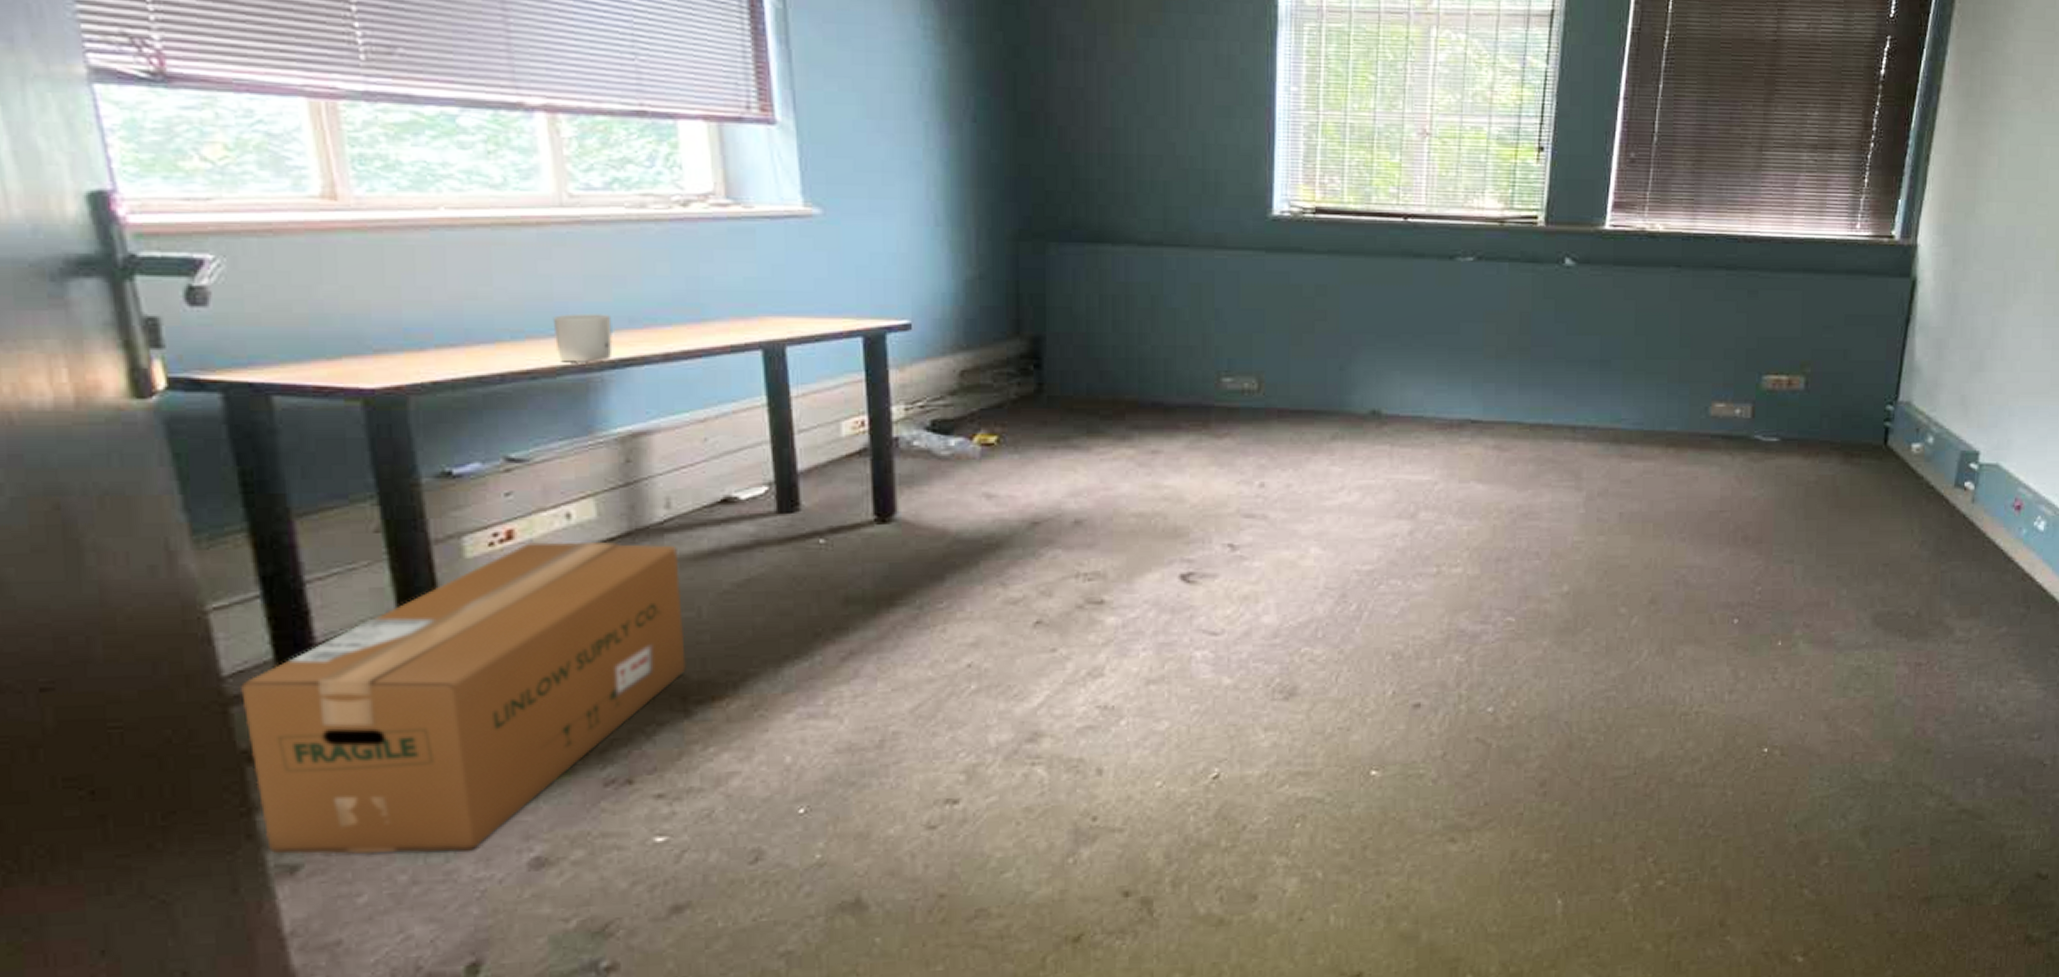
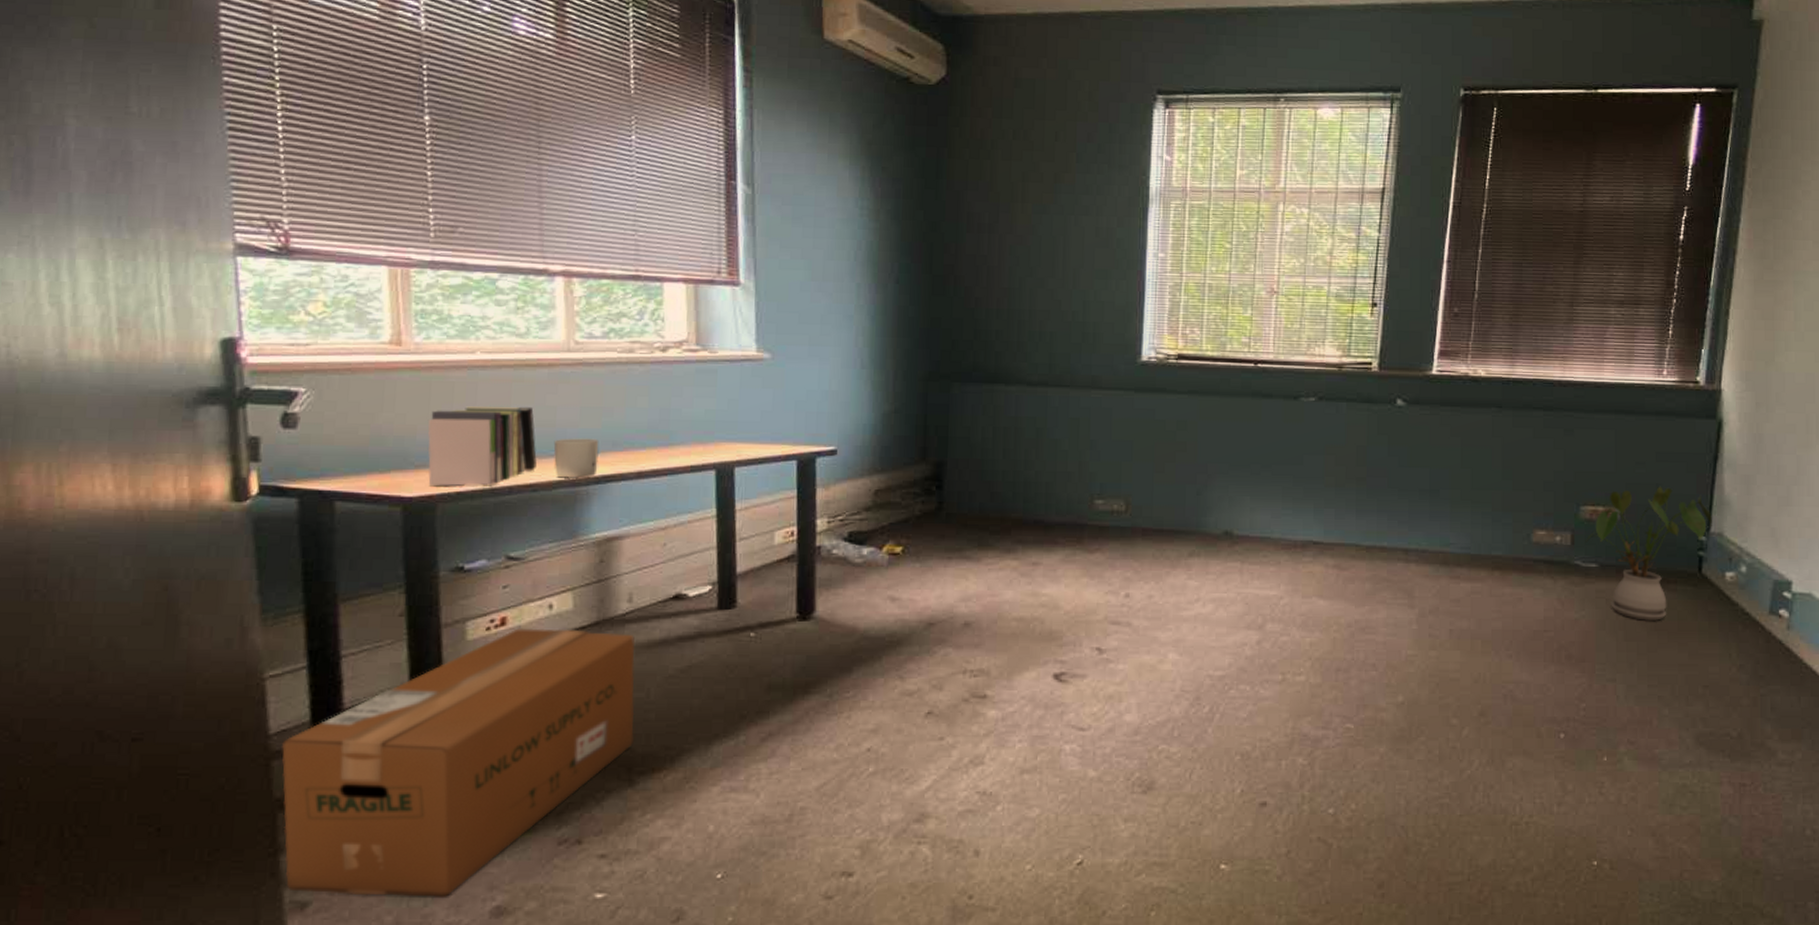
books: none [384,275,533,376] -> present [428,406,537,487]
house plant: none [1766,352,1901,497] -> present [1585,486,1712,621]

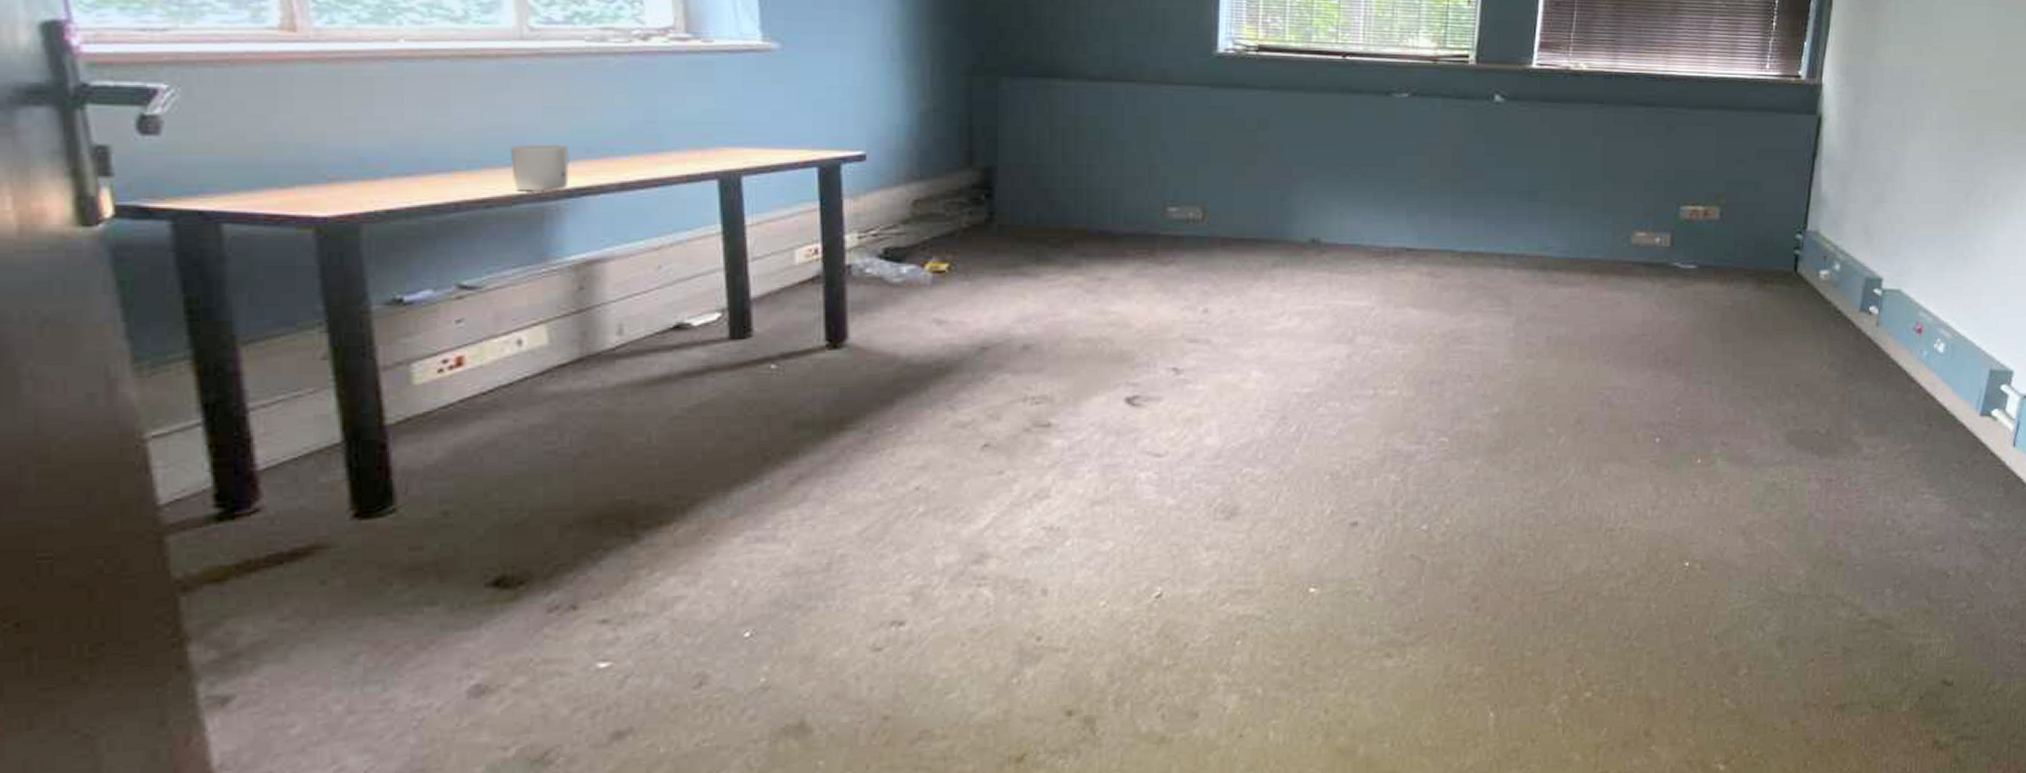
box: present [282,628,636,897] -> none [178,367,634,686]
books: present [428,406,537,487] -> none [340,105,489,204]
house plant: present [1585,486,1712,621] -> none [1684,184,1809,321]

